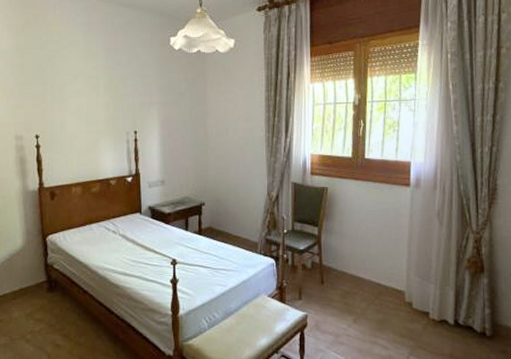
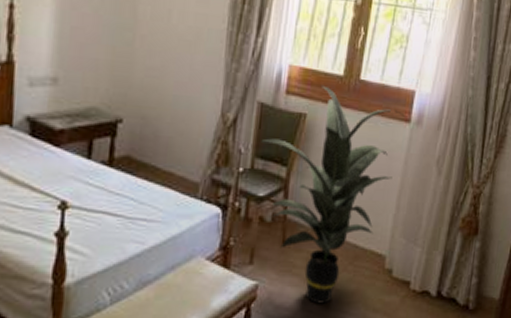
indoor plant: none [297,166,405,330] -> present [261,85,405,304]

